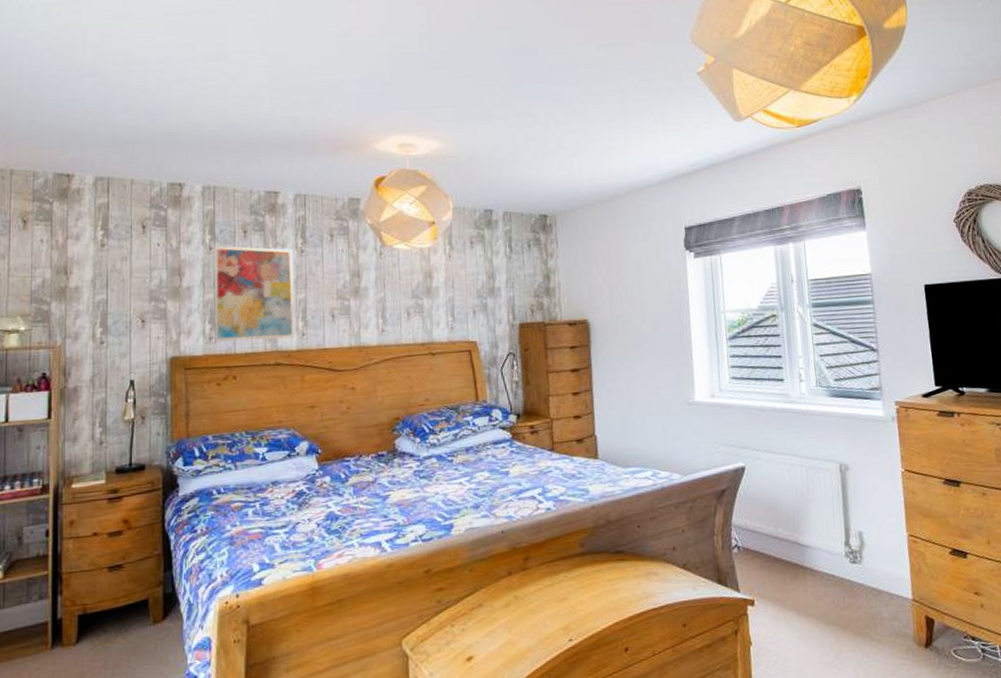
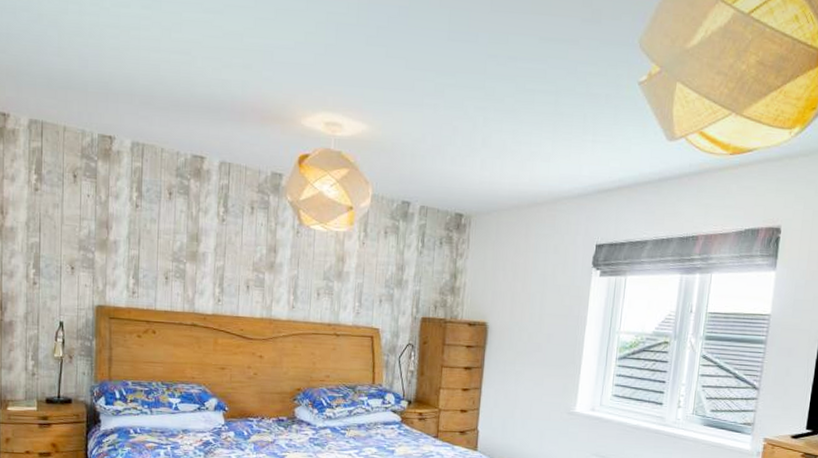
wall art: present [214,246,294,342] -> none [137,205,214,302]

